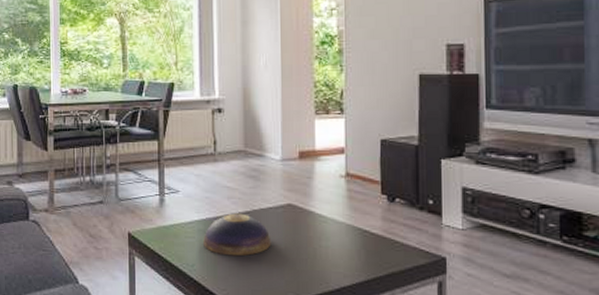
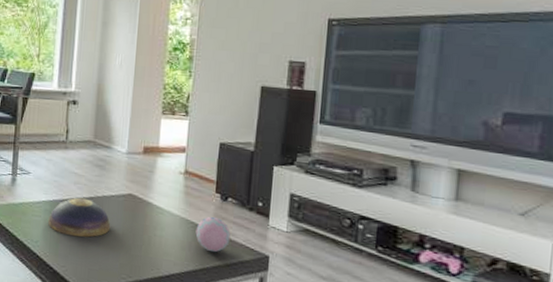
decorative egg: none [364,220,402,260] -> present [195,216,231,253]

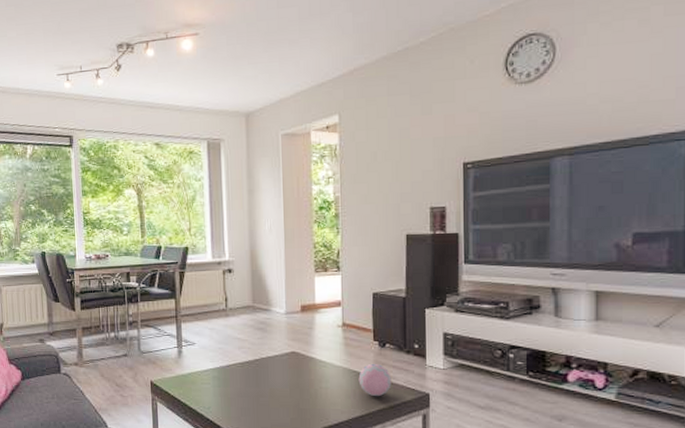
decorative bowl: present [48,197,111,237] -> none [218,361,278,399]

